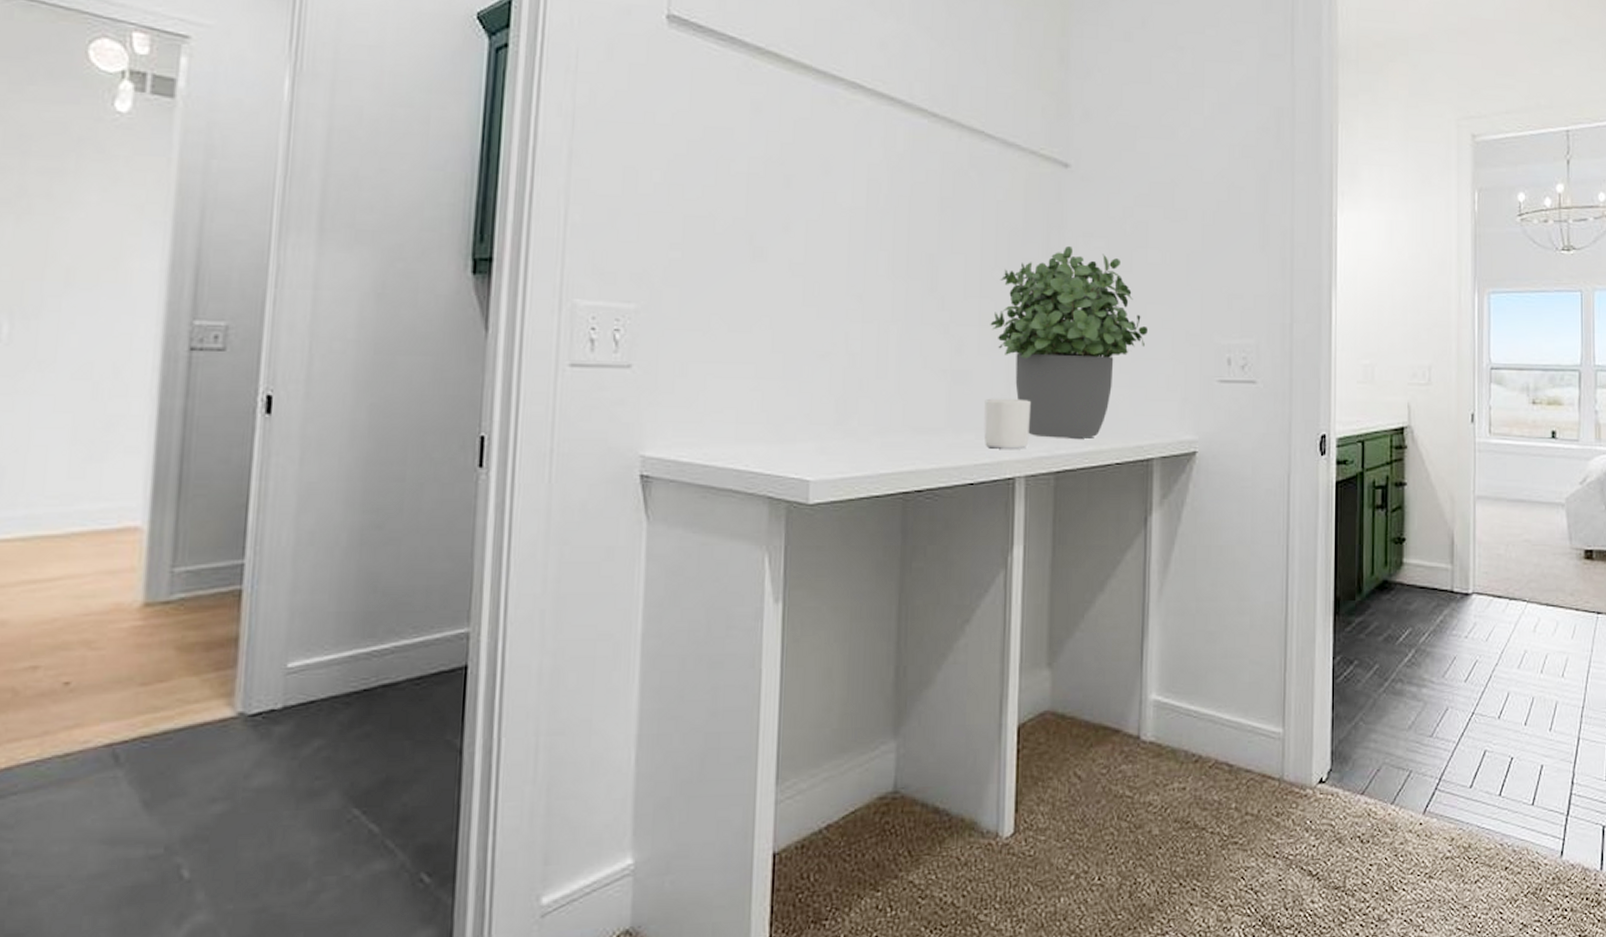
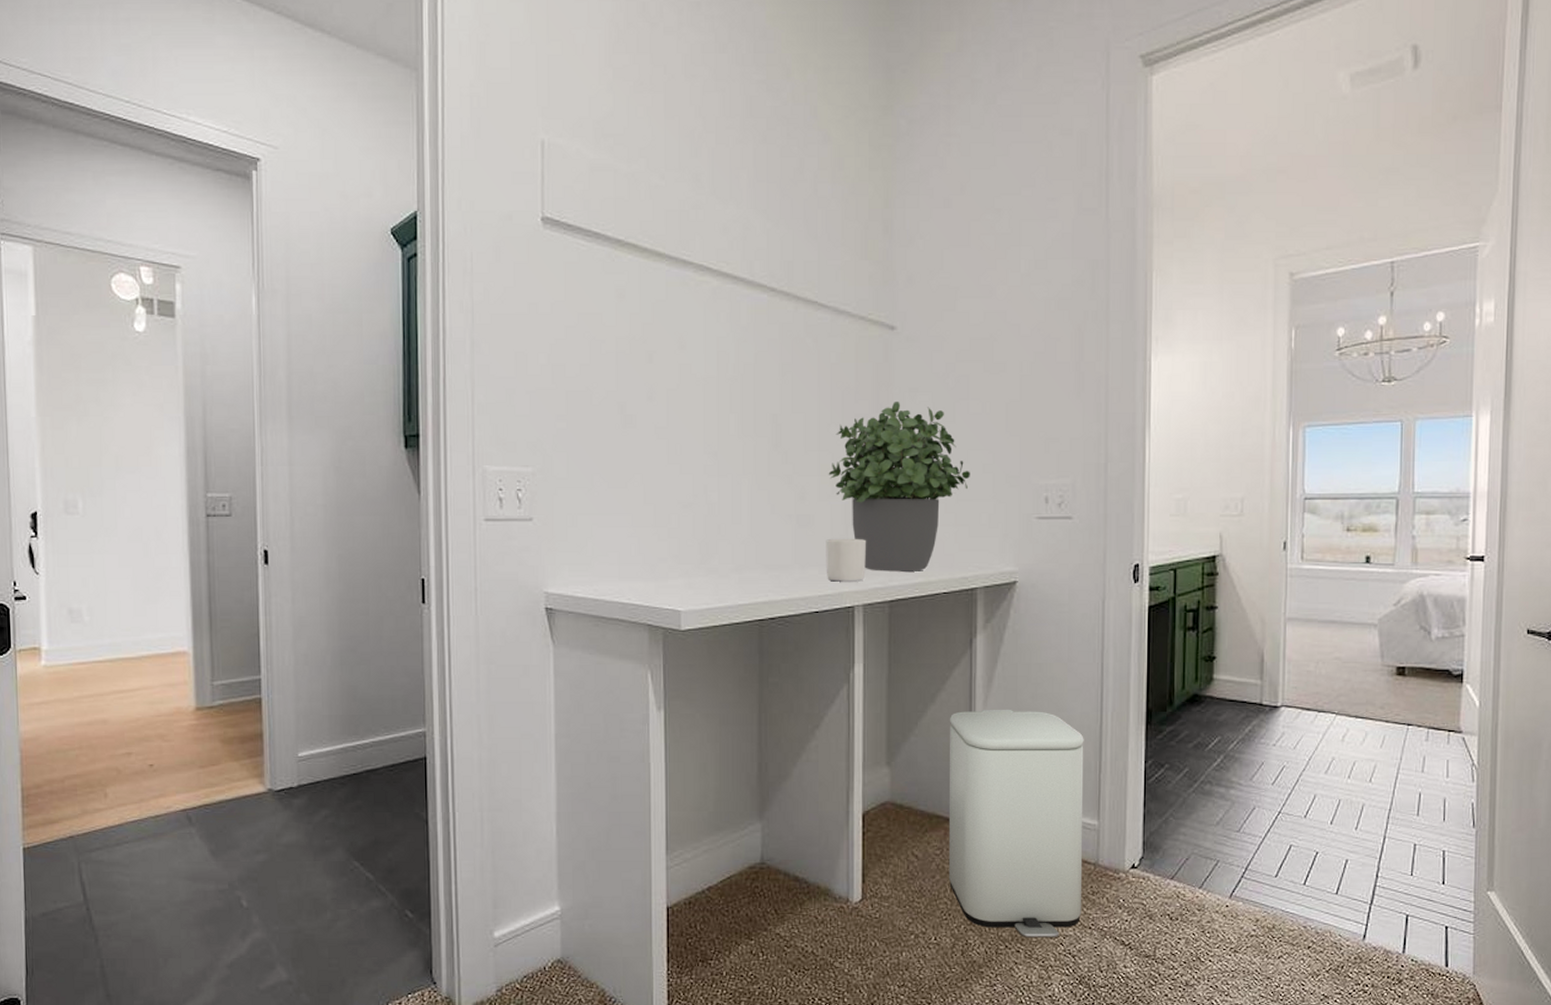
pedal bin: none [1115,598,1268,873] -> present [948,709,1084,939]

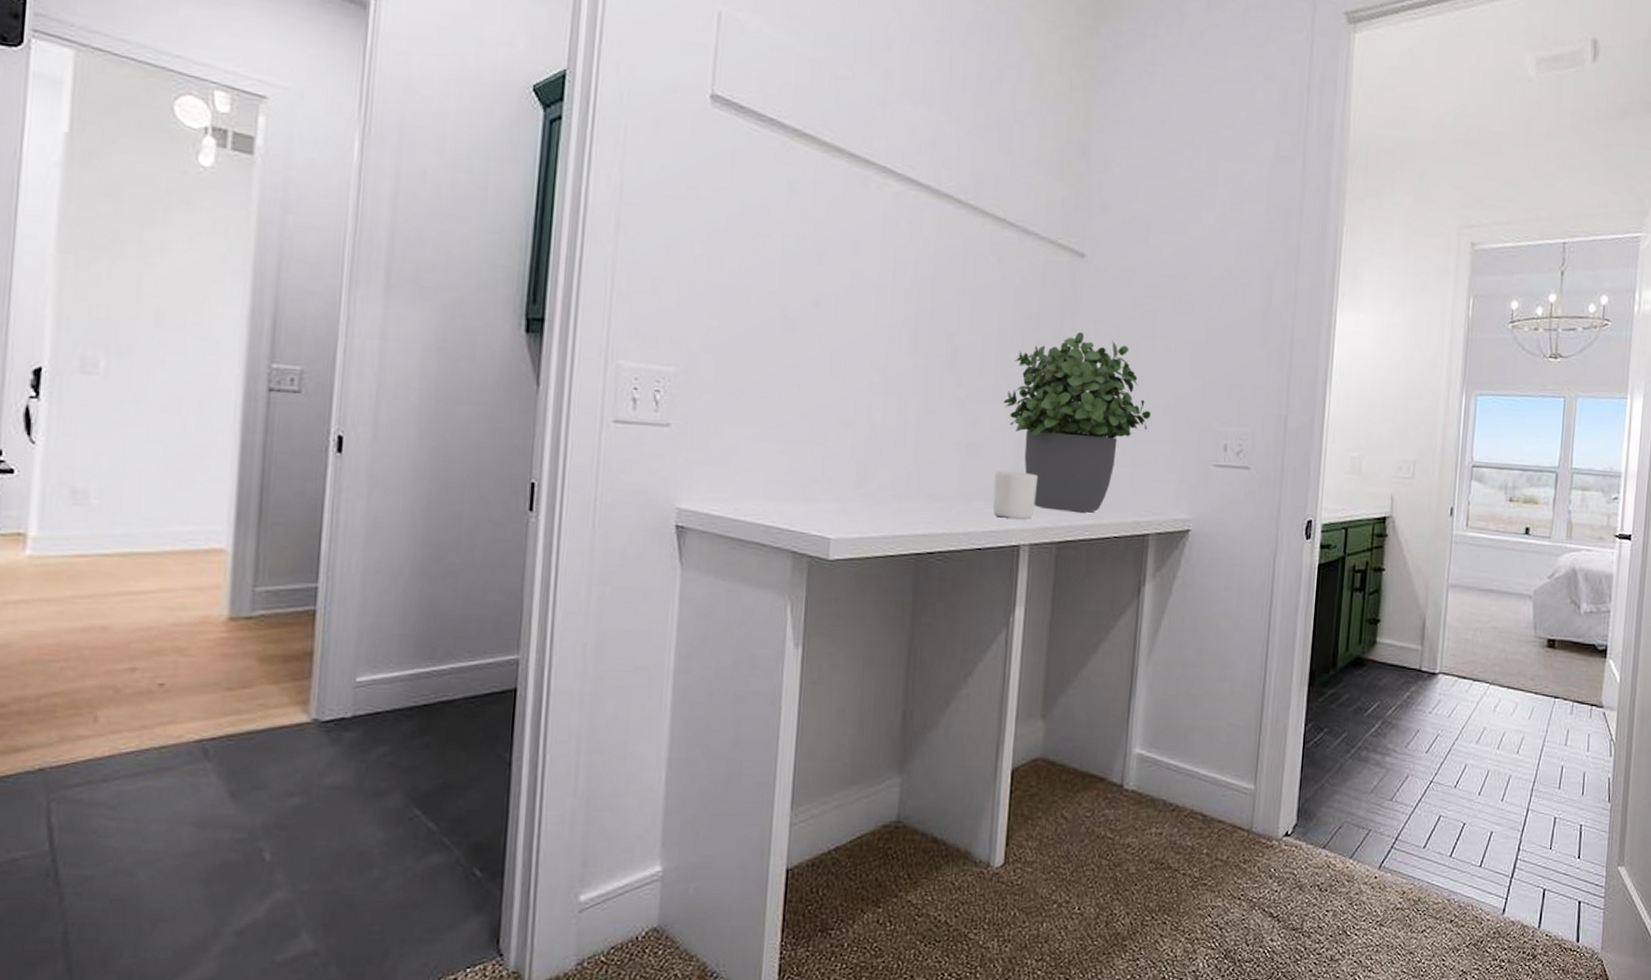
pedal bin: present [948,709,1084,939] -> none [1097,662,1247,910]

